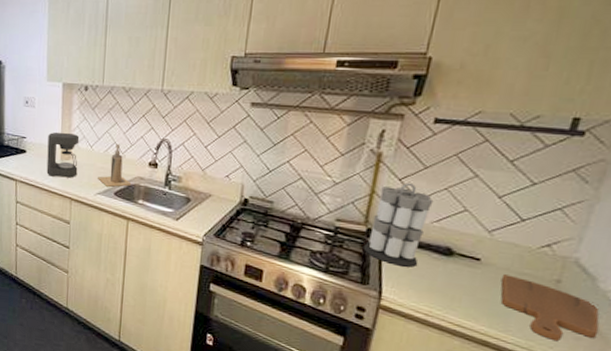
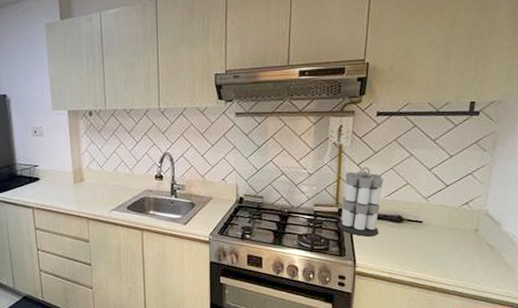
coffee maker: present [46,132,80,178] -> none [59,156,91,200]
soap dispenser: present [98,143,132,187] -> none [110,161,142,202]
cutting board: present [500,274,600,342] -> none [438,231,507,278]

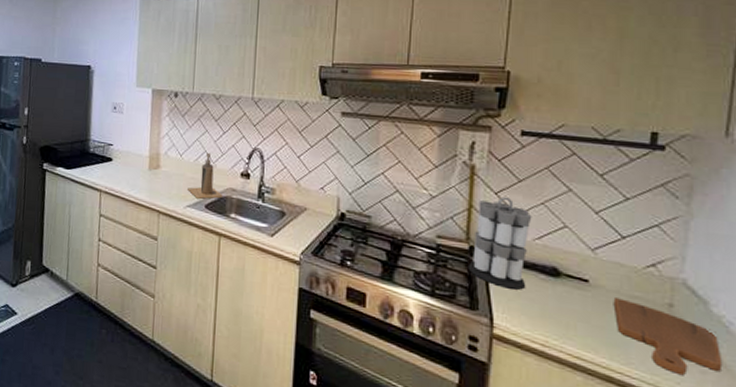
soap dispenser: none [110,161,142,202] -> present [188,152,223,199]
cutting board: none [438,231,507,278] -> present [613,298,723,376]

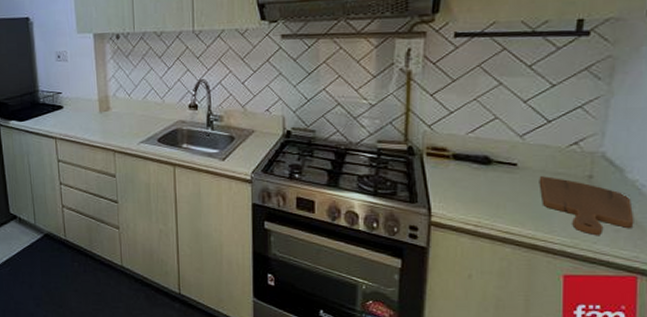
soap dispenser: present [188,152,223,199] -> none [139,89,174,134]
spice rack: present [467,196,532,290] -> none [407,97,466,180]

